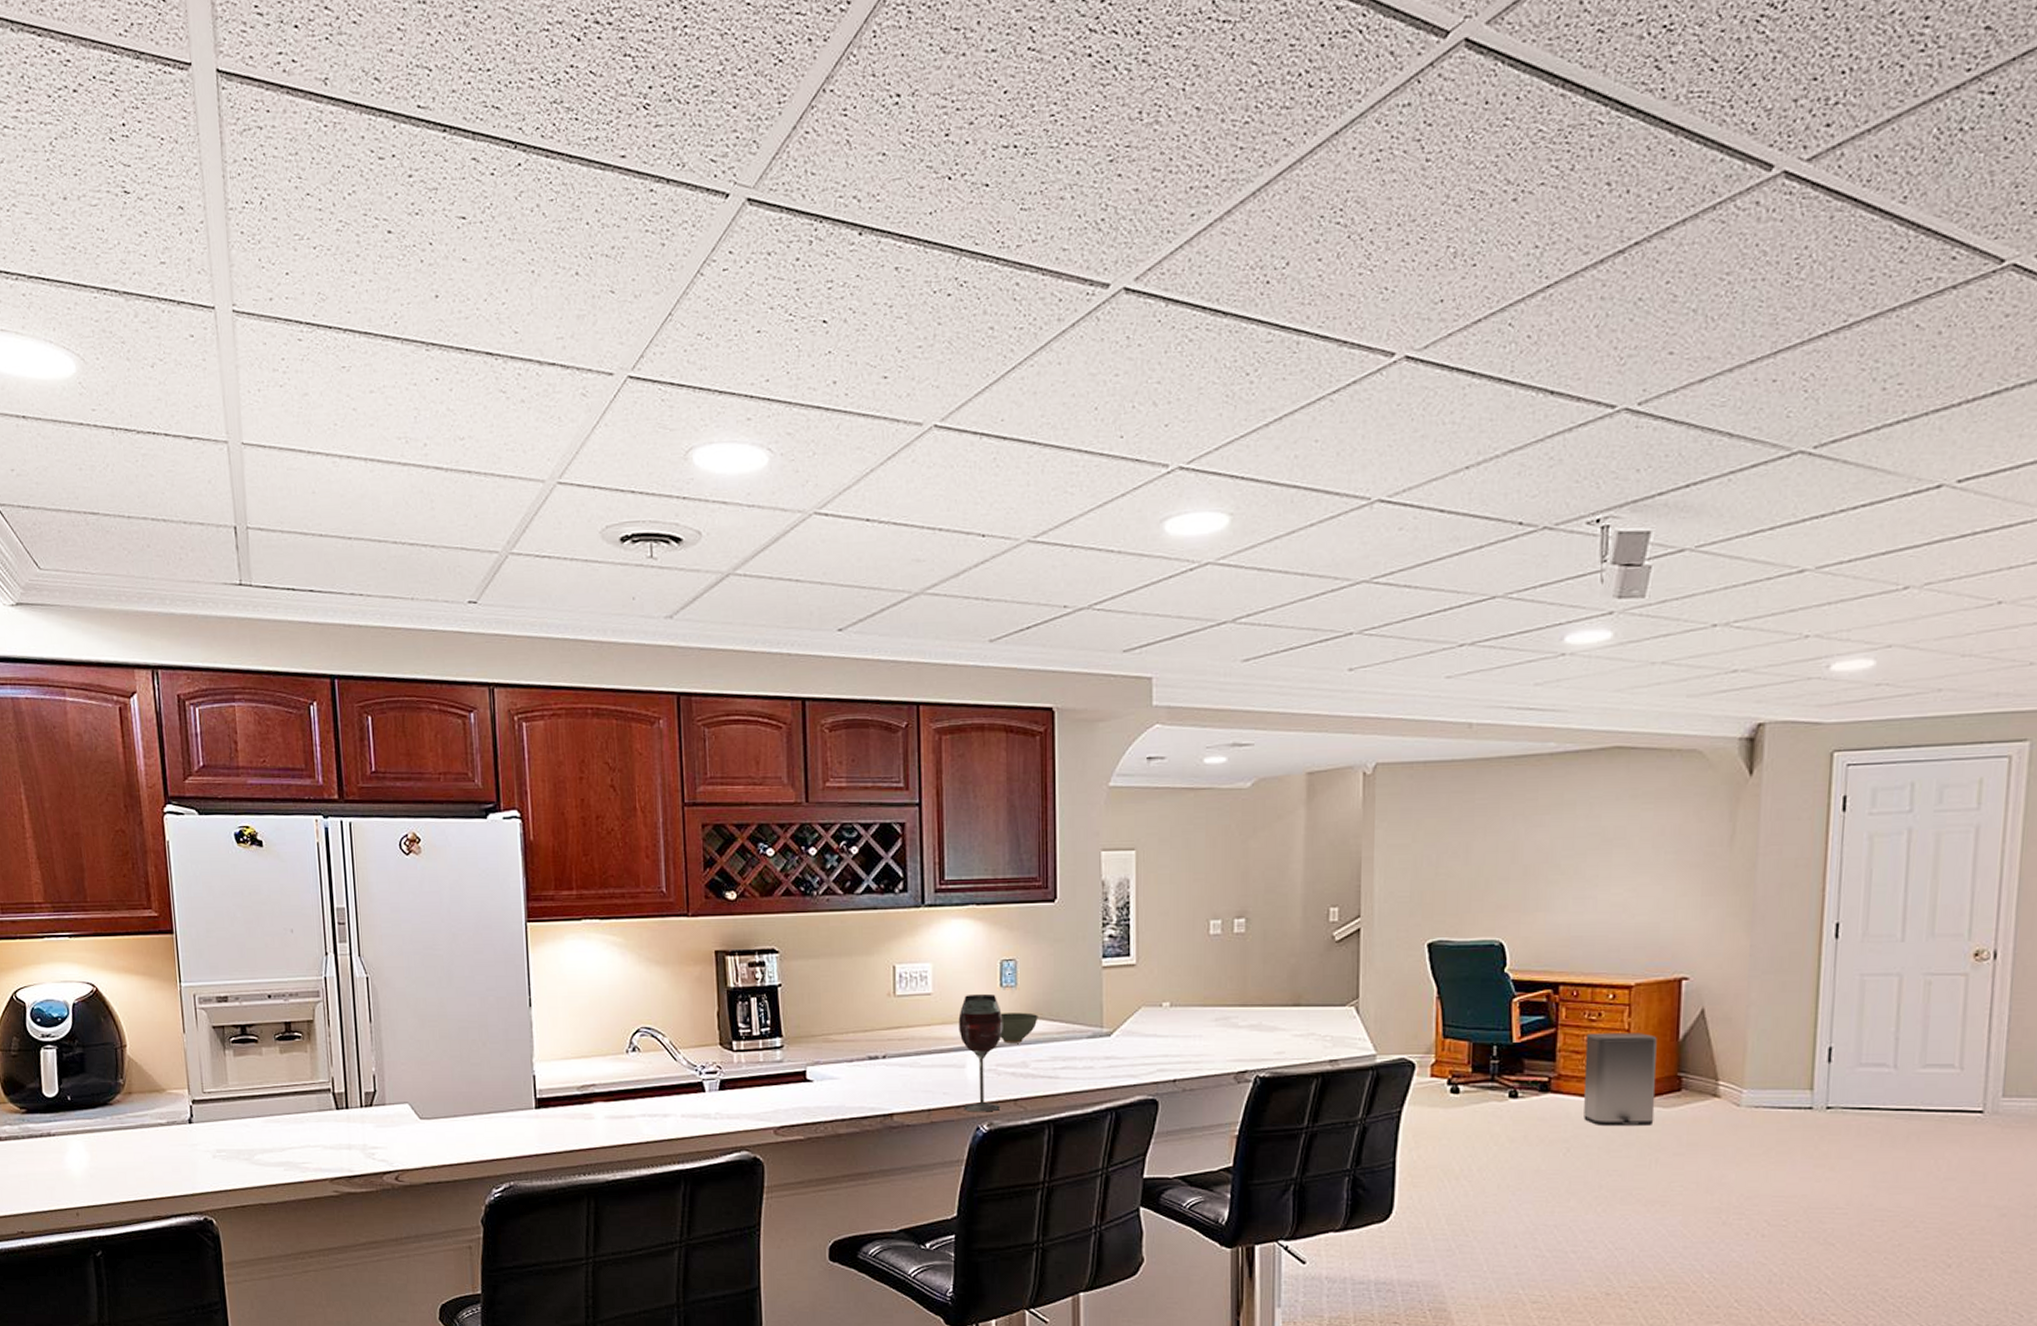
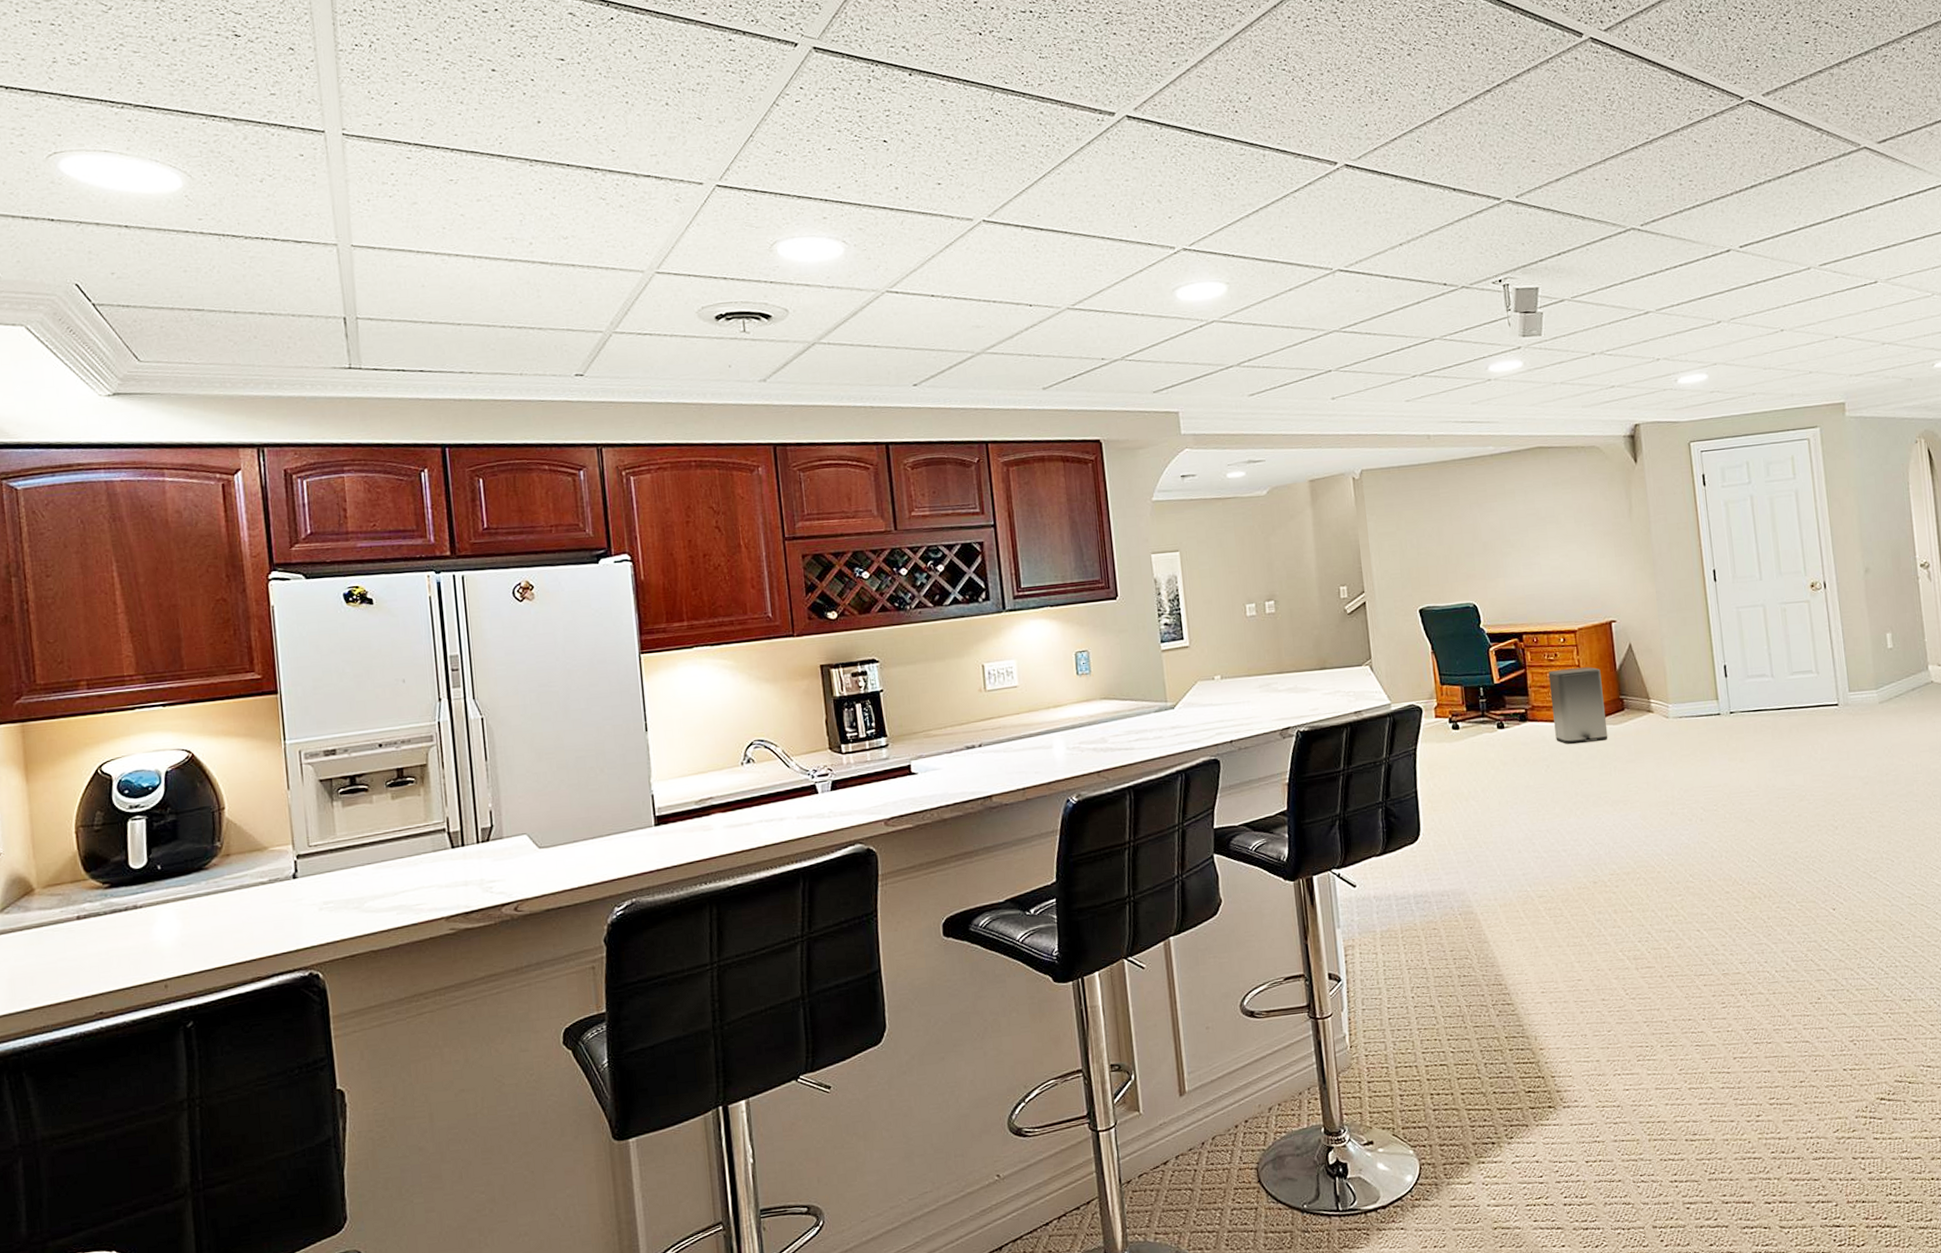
wineglass: present [958,993,1003,1112] -> none [1043,681,1087,787]
bowl: present [1000,1012,1038,1043] -> none [1079,695,1112,723]

